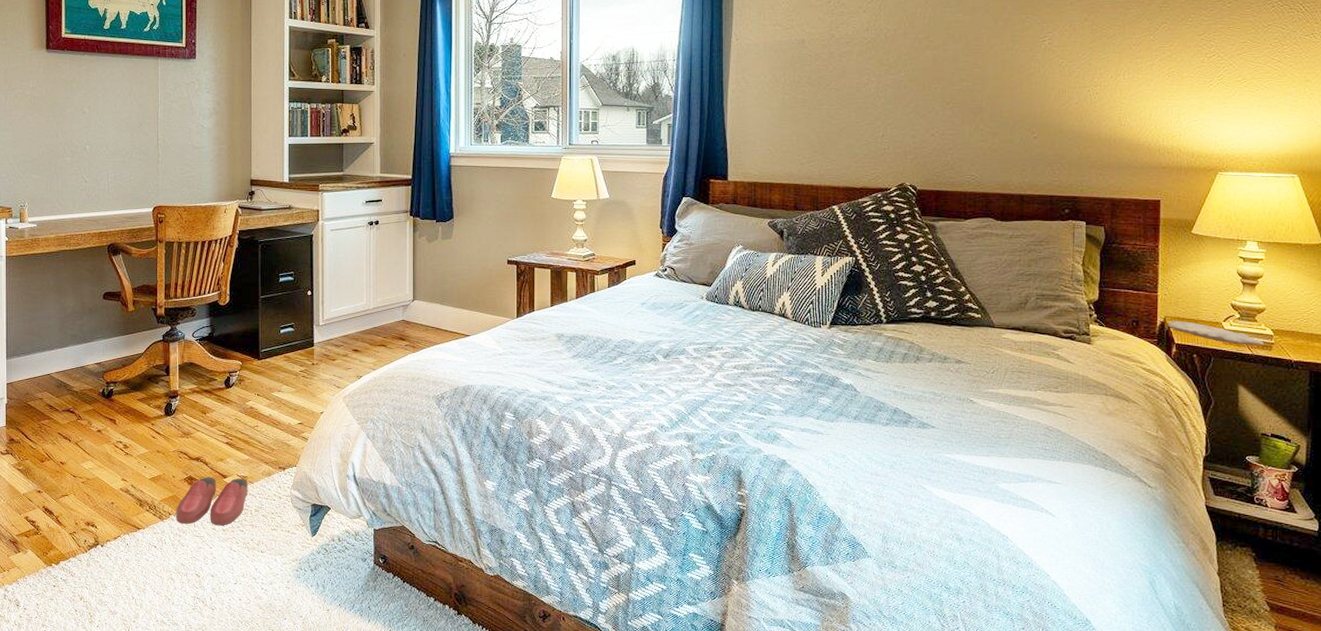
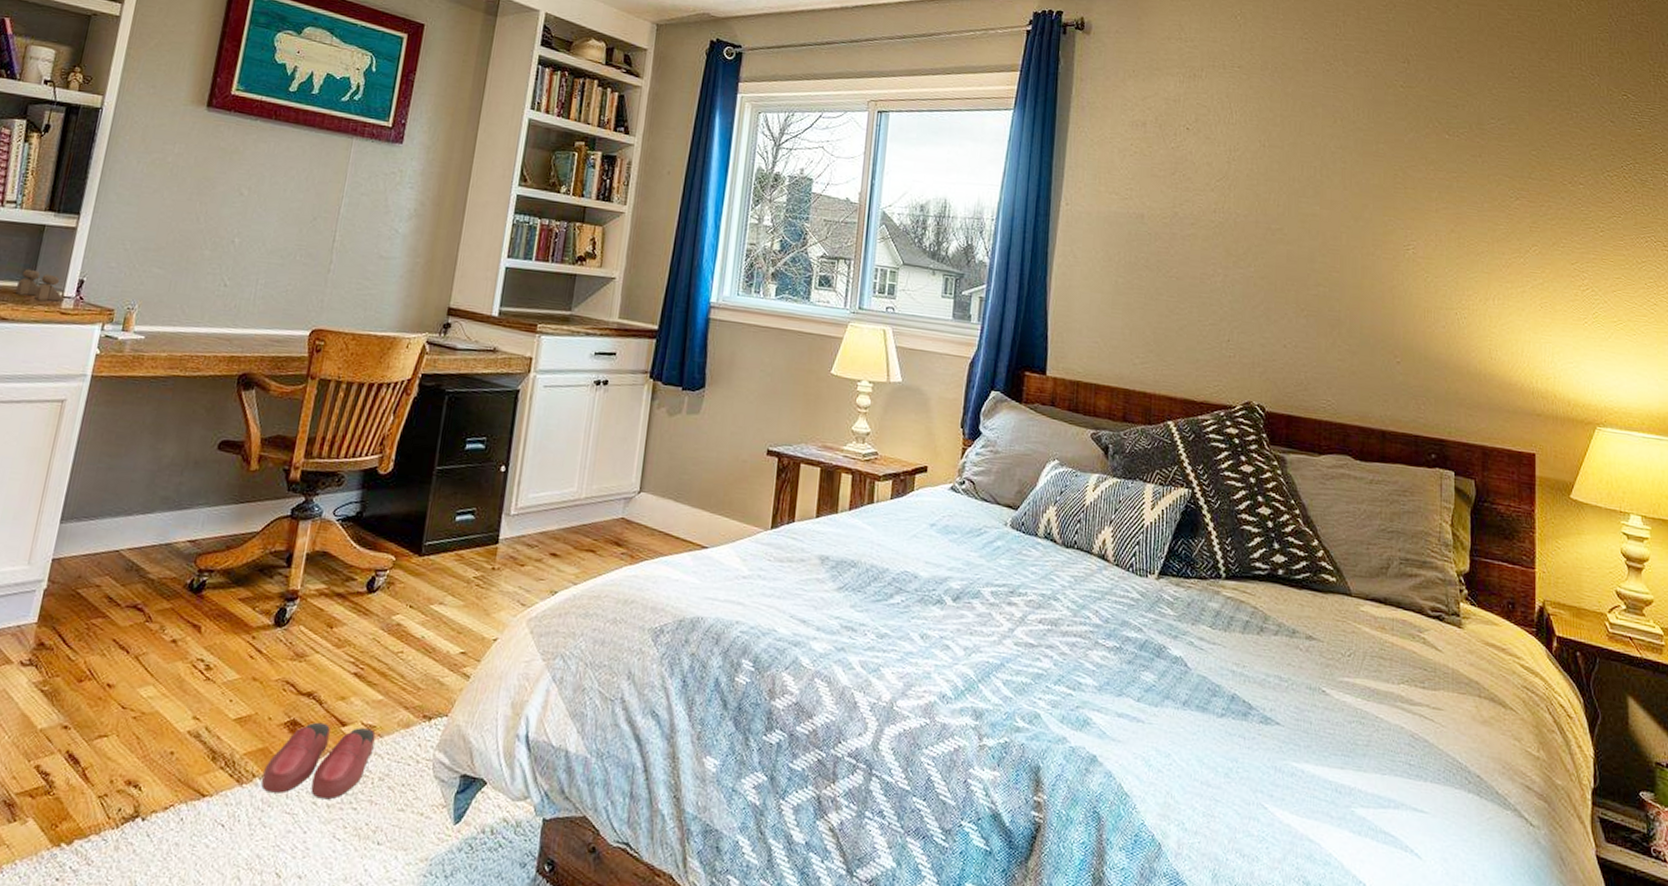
tissue: present [1167,320,1265,346] -> none [1547,606,1654,647]

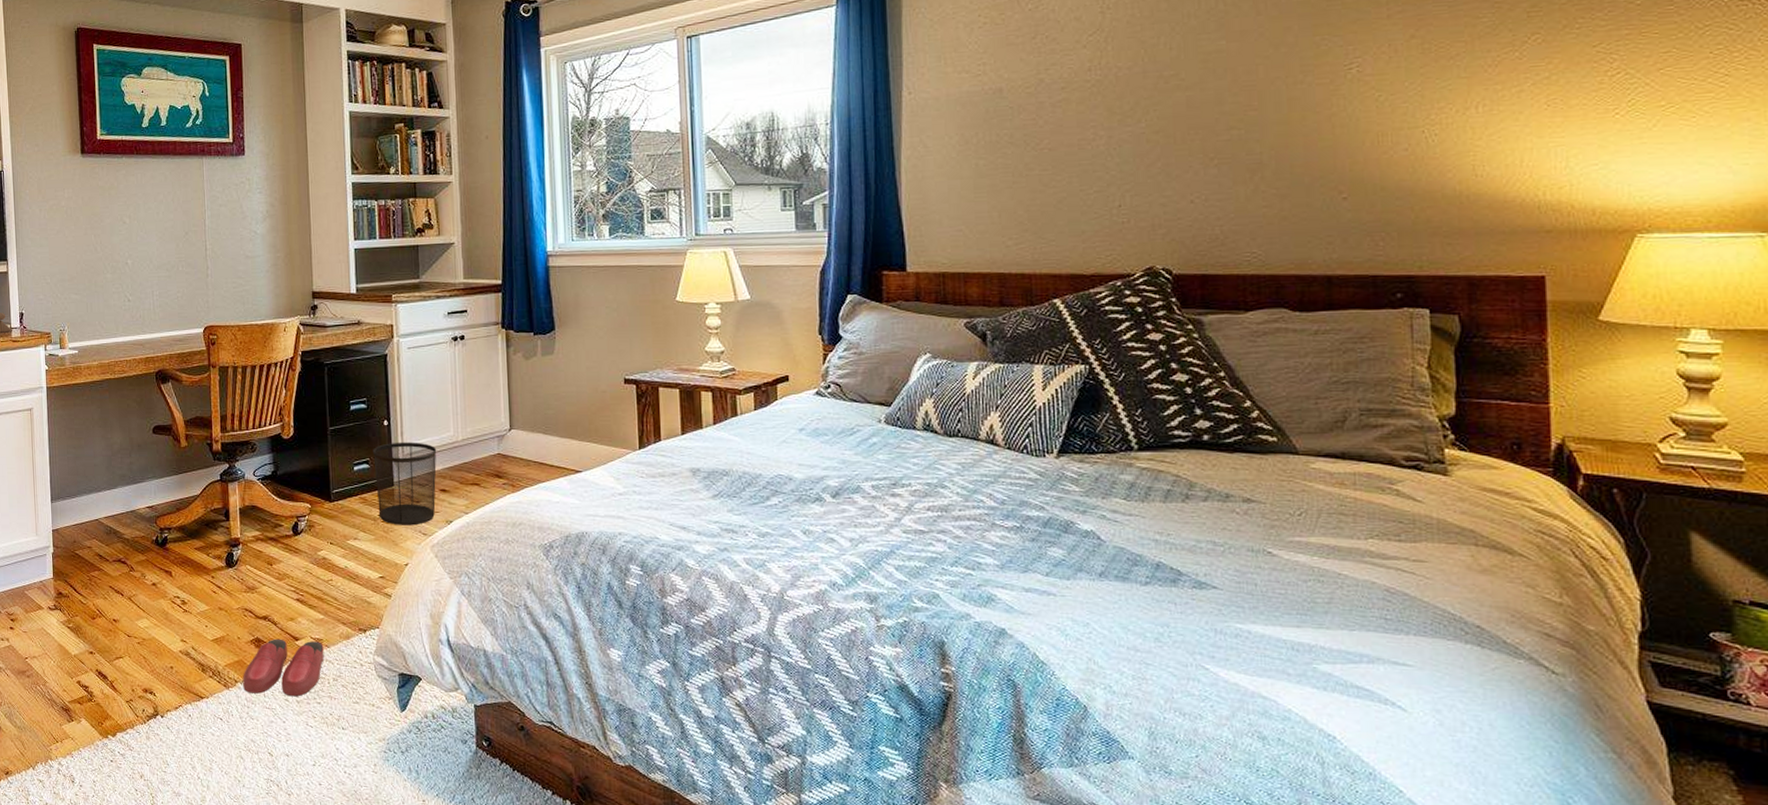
waste bin: none [474,492,555,593] -> present [373,442,437,526]

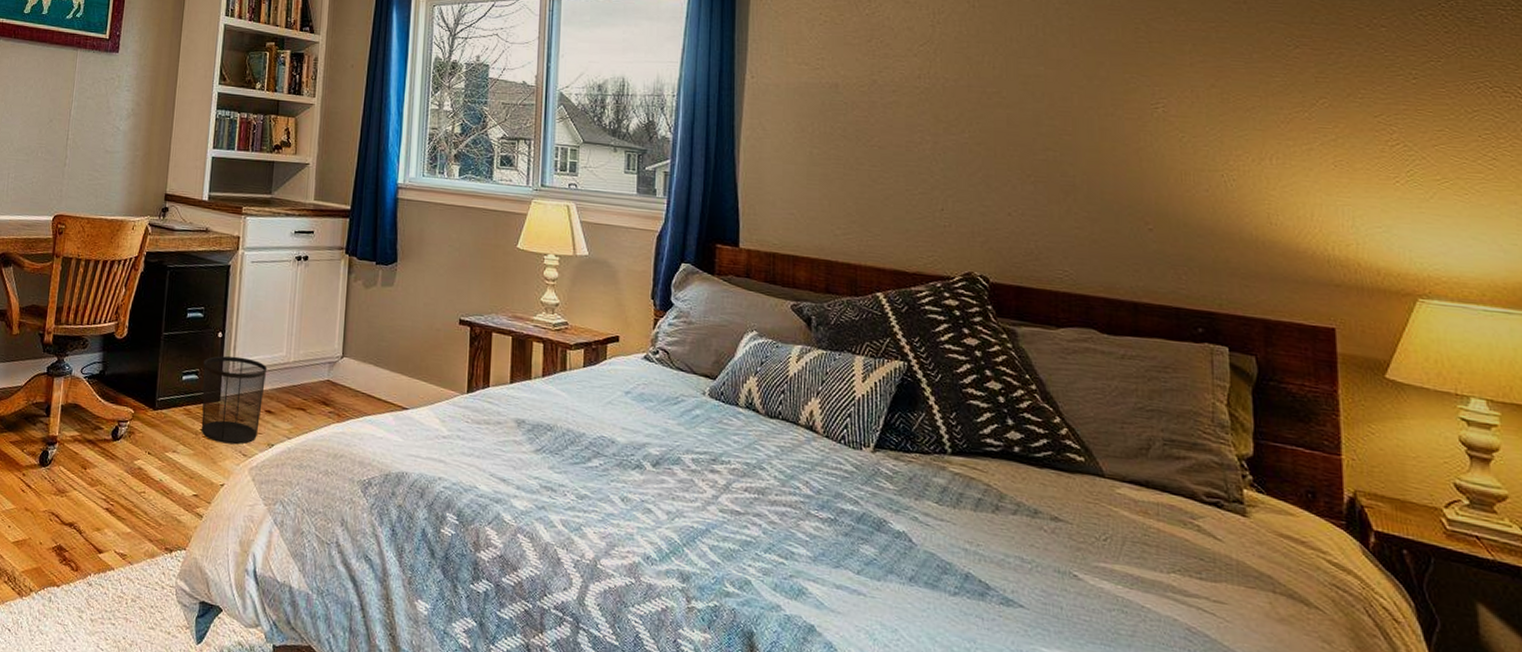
slippers: present [243,638,324,697] -> none [37,548,127,615]

